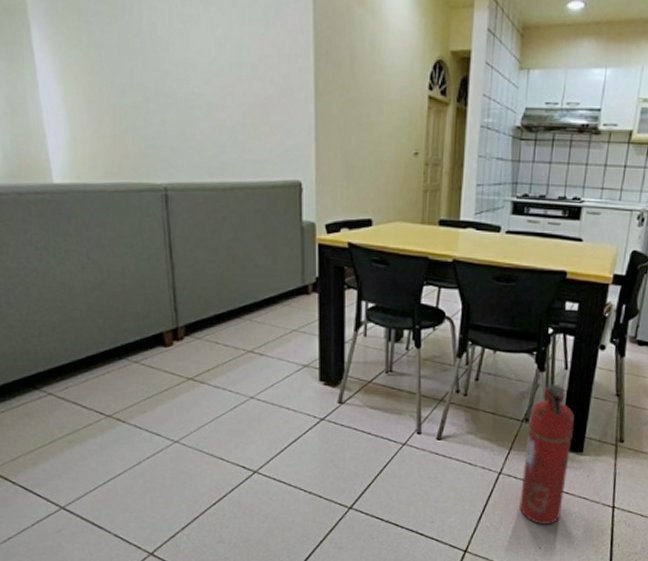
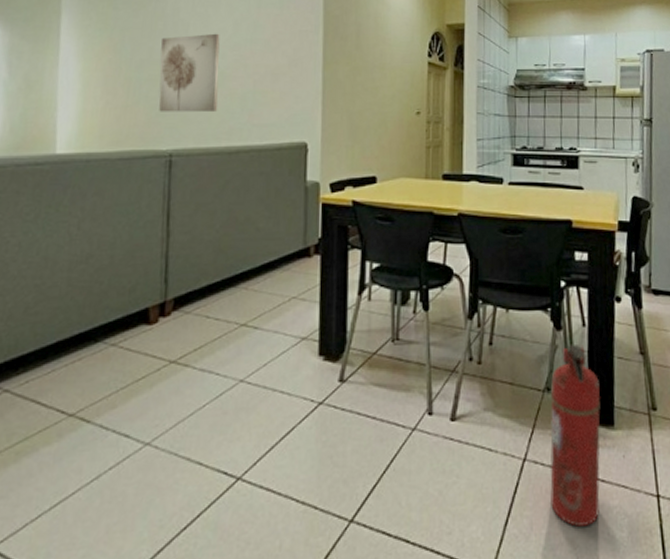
wall art: none [141,54,208,146] -> present [159,33,220,113]

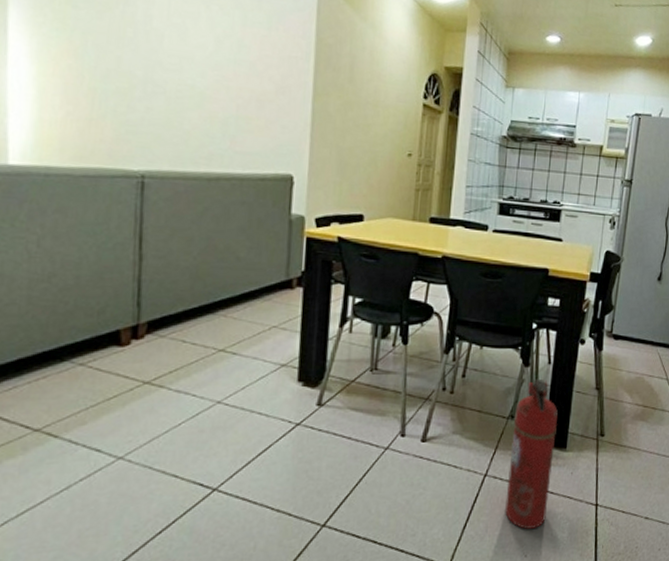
wall art: present [159,33,220,113] -> none [128,47,200,135]

